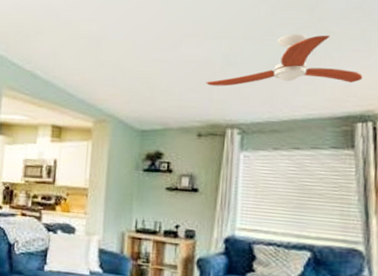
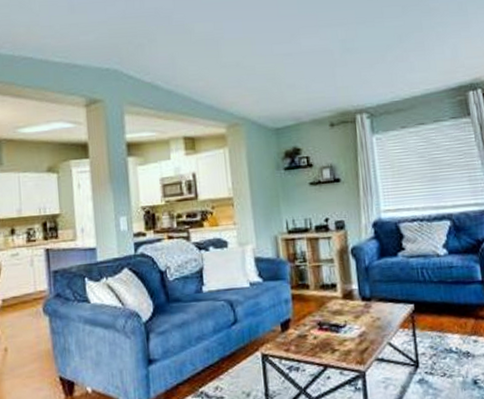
ceiling fan: present [206,34,363,86] -> none [329,11,466,74]

